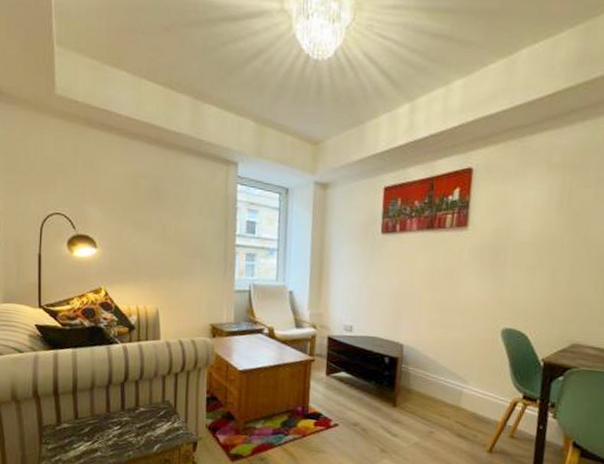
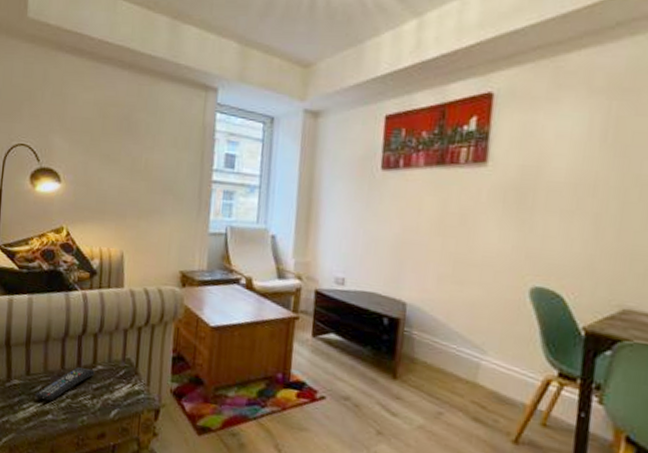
remote control: none [83,410,138,440] -> present [34,367,95,401]

